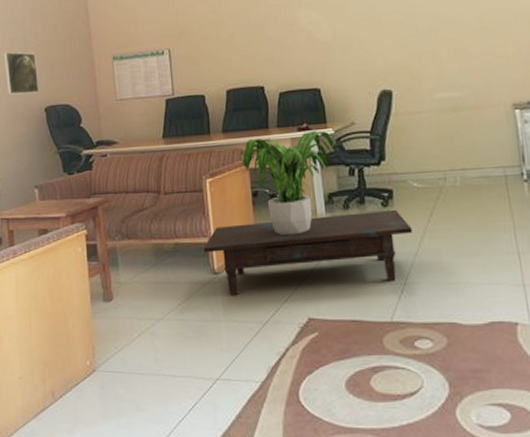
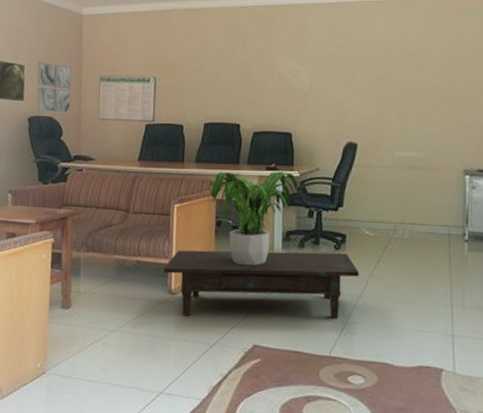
wall art: none [46,48,86,101] -> present [36,61,72,114]

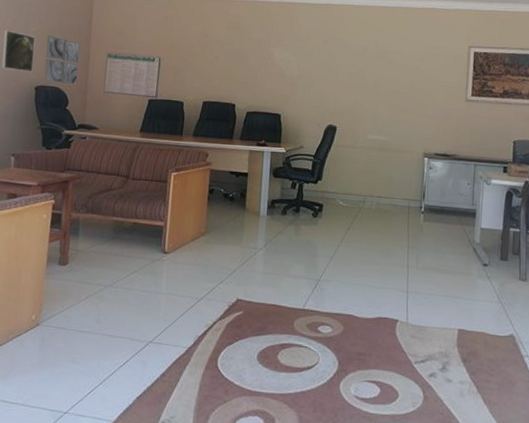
coffee table: present [164,250,359,319] -> none [158,214,333,277]
potted plant: present [207,171,298,265] -> none [203,146,284,229]

